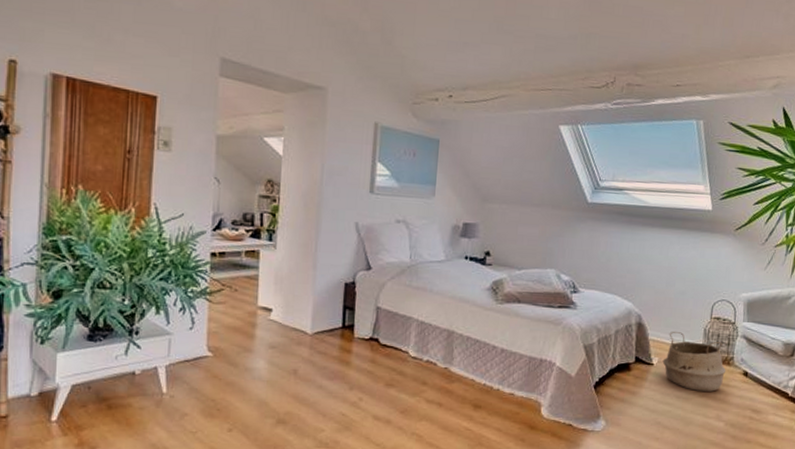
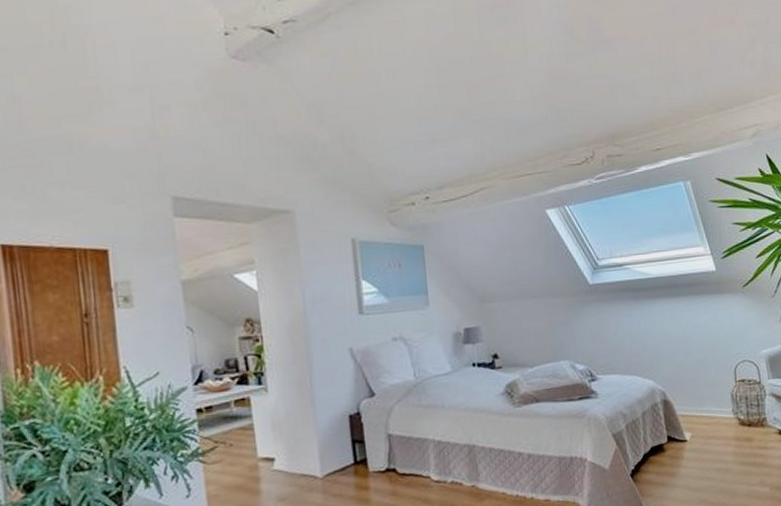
woven basket: present [662,332,726,392] -> none [695,402,761,460]

